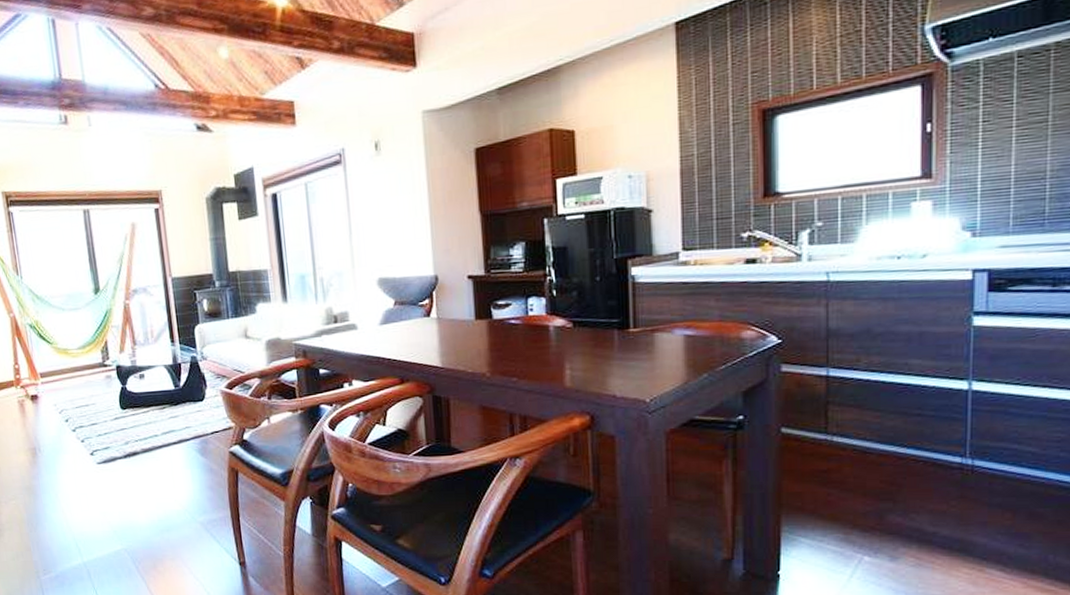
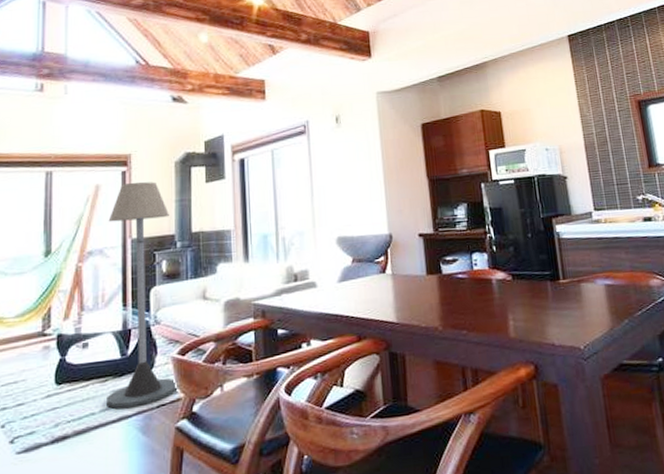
floor lamp: none [147,219,230,433] -> present [105,181,179,409]

